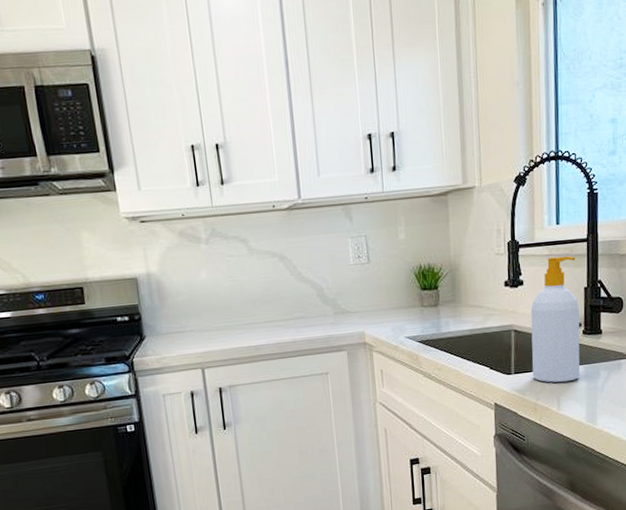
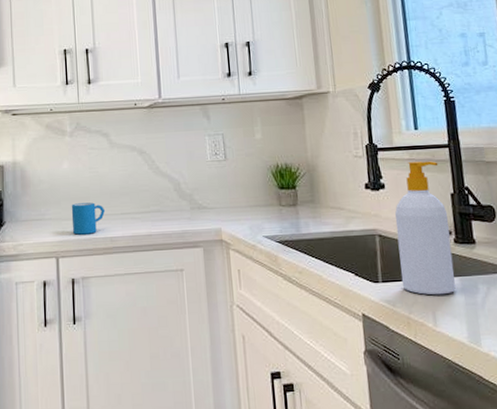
mug: none [212,312,249,345] -> present [71,202,106,235]

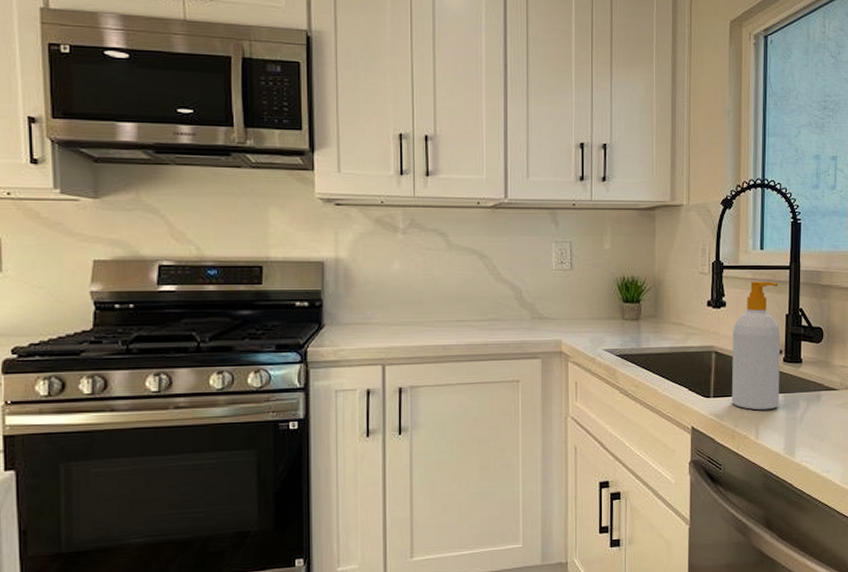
mug: present [71,202,106,235] -> none [401,307,440,341]

